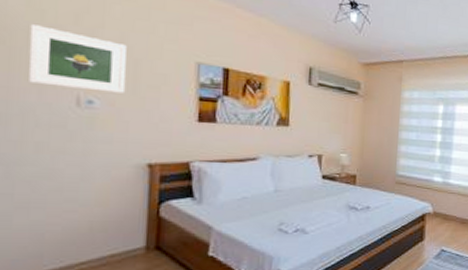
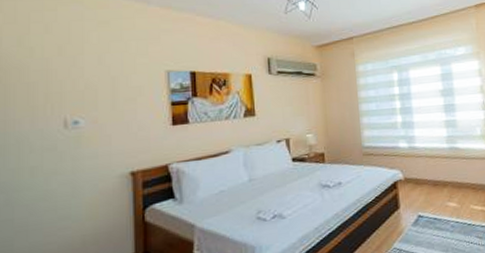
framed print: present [28,24,127,93] -> none [21,61,106,114]

